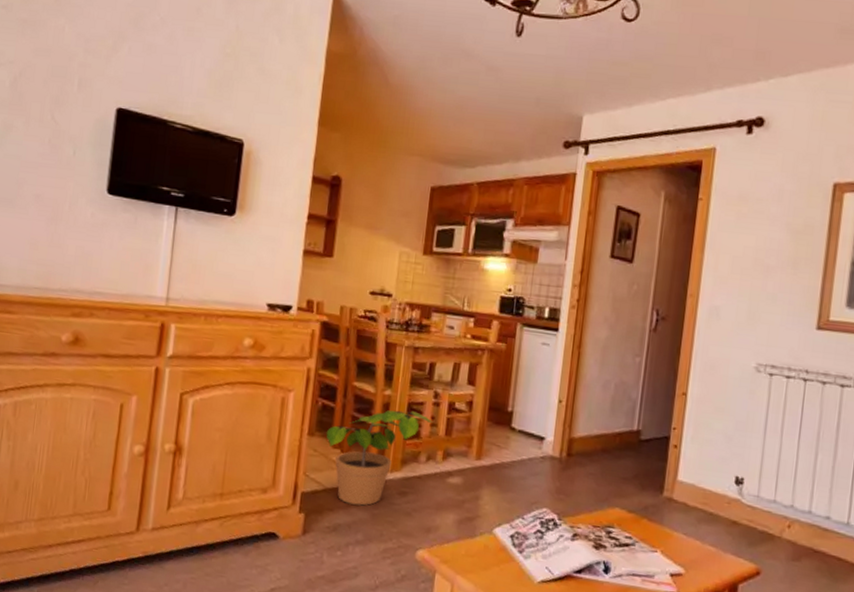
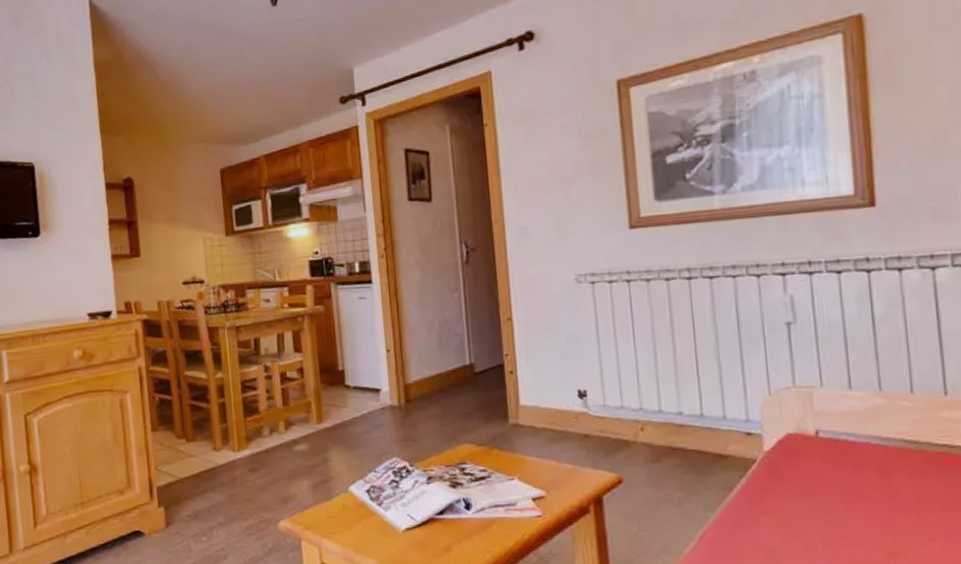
potted plant: present [326,410,434,506] -> none [168,388,269,489]

